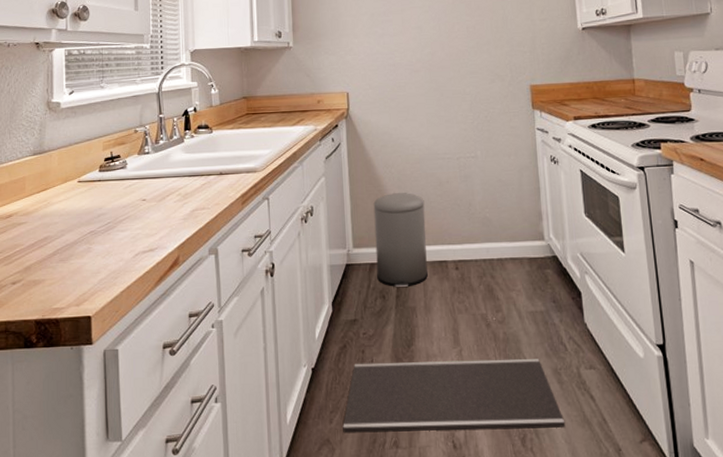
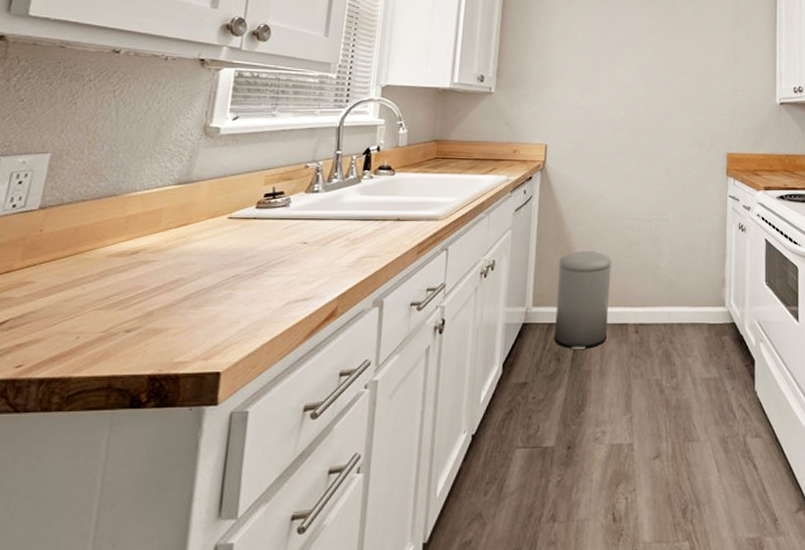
door mat: present [343,359,566,432] -> none [498,426,727,505]

